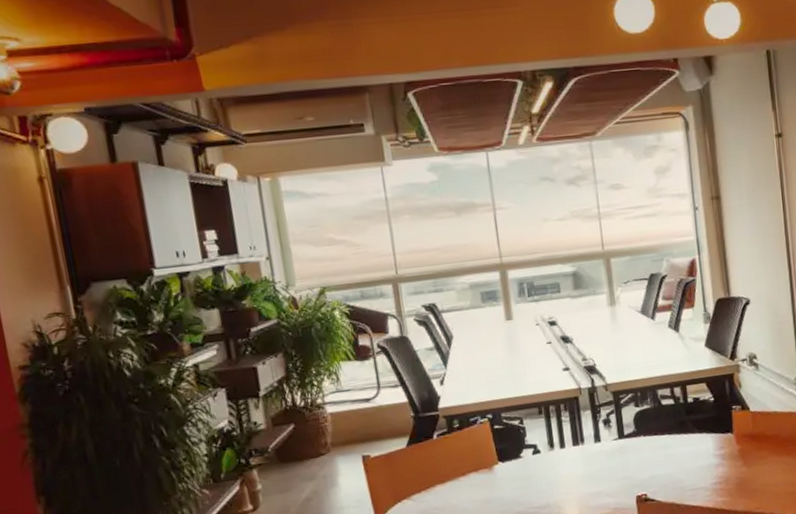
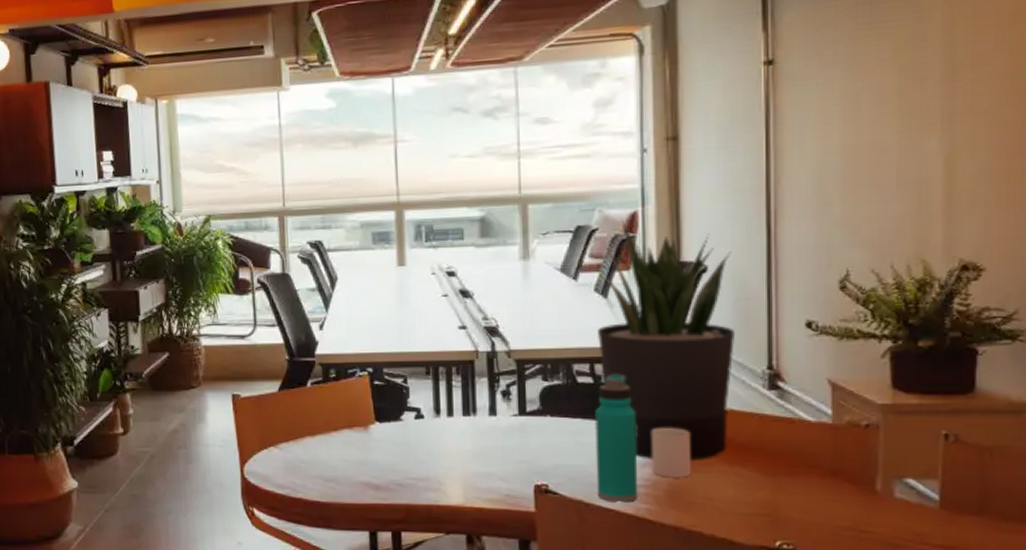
planter: none [673,267,776,460] -> present [598,221,735,460]
water bottle: none [677,394,716,500] -> present [595,375,638,503]
cup: none [721,432,753,474] -> present [651,427,692,478]

